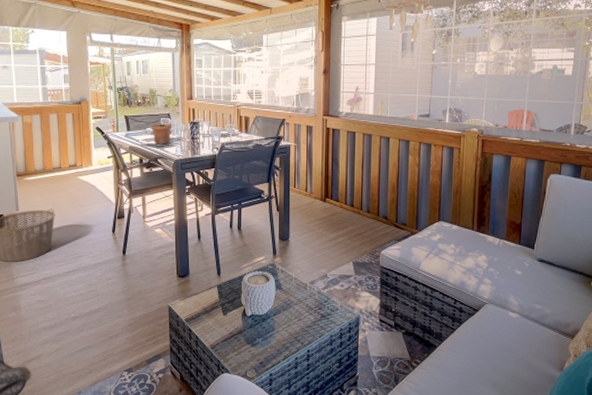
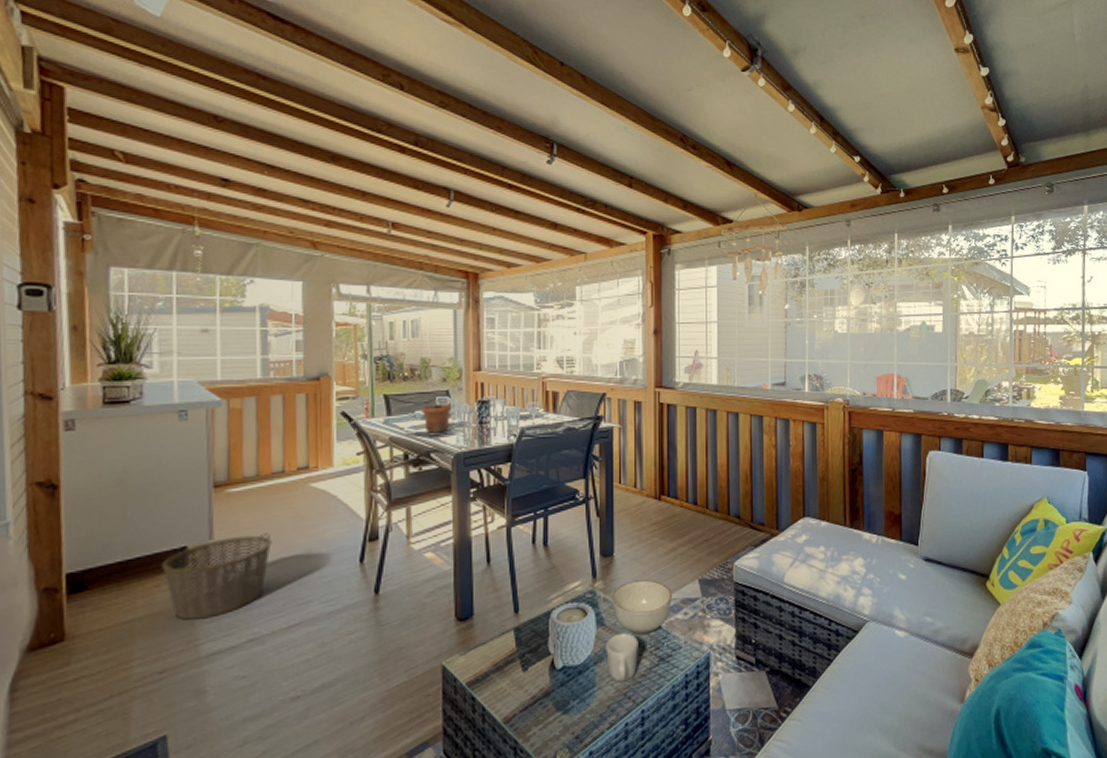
mug: none [282,295,306,329] -> present [606,633,638,682]
bowl: none [287,259,333,298] -> present [612,580,673,635]

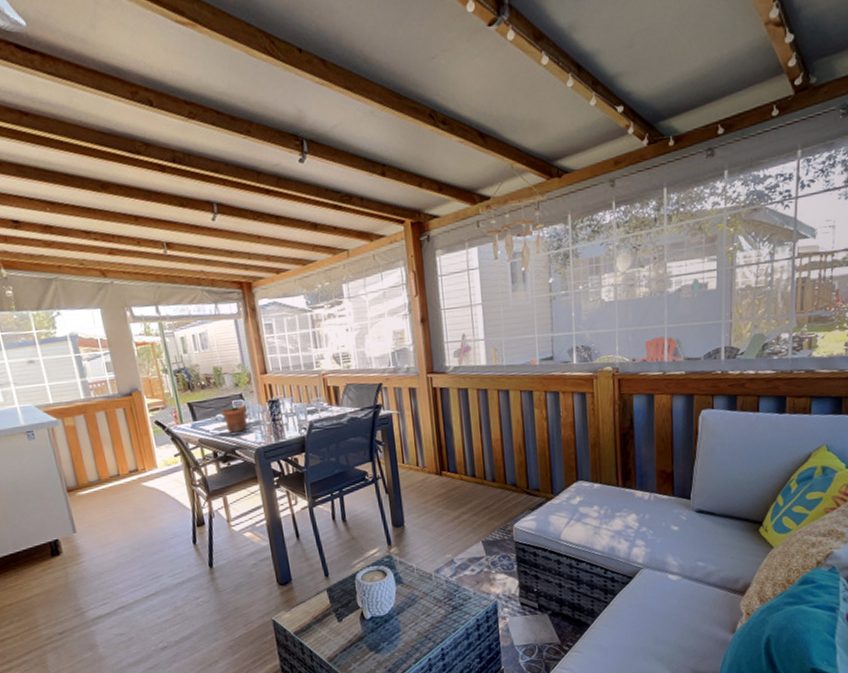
basket: present [162,533,272,620] -> none [42,525,123,595]
mug: present [606,633,638,682] -> none [405,588,434,628]
bowl: present [612,580,673,635] -> none [406,544,460,590]

